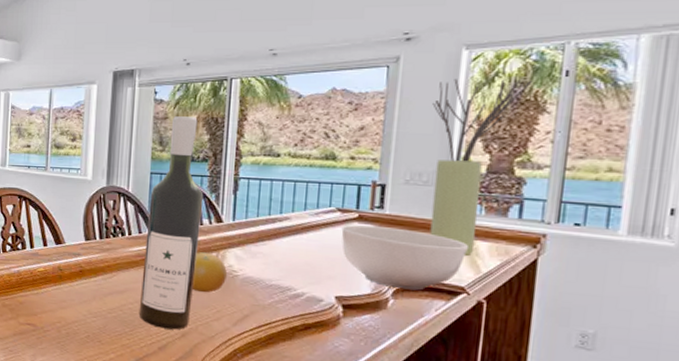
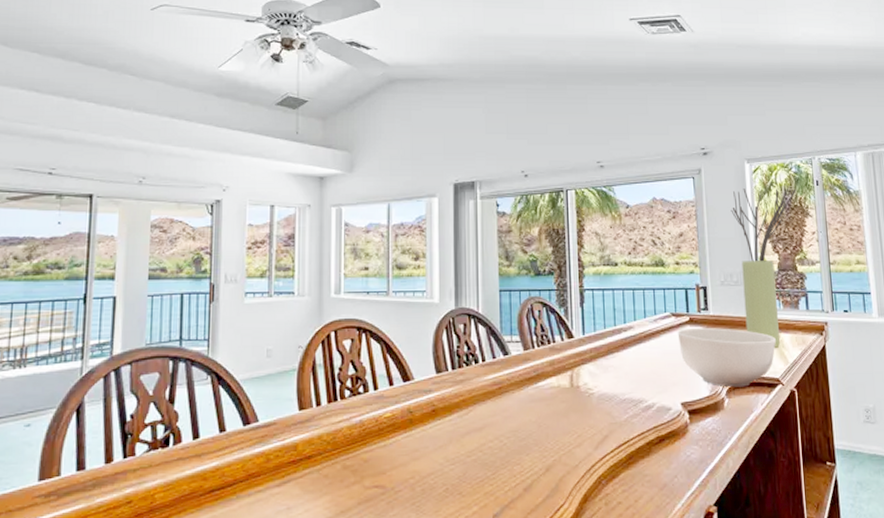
bottle: present [138,116,204,330] -> none [499,229,554,465]
fruit: present [192,252,228,293] -> none [551,372,584,418]

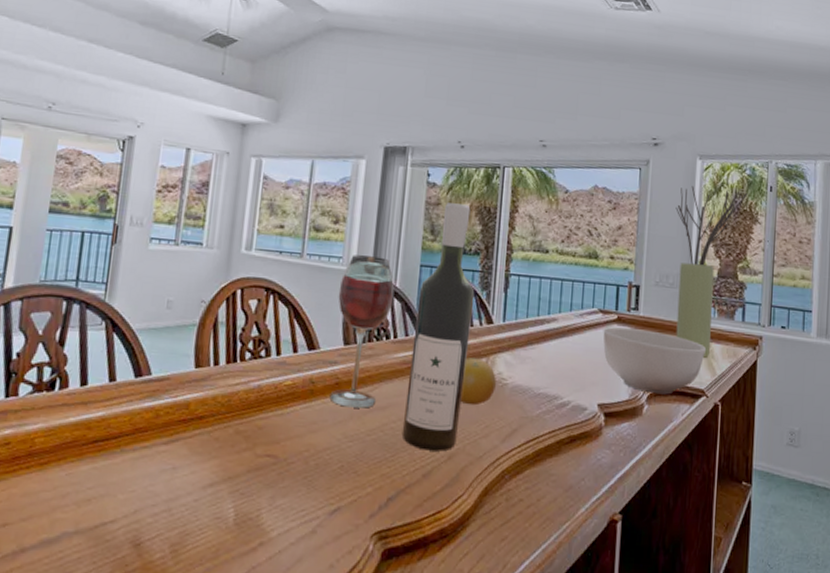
wineglass: none [426,287,478,432] -> present [329,255,395,408]
bottle: none [499,229,554,465] -> present [401,203,475,452]
fruit: none [551,372,584,418] -> present [460,357,497,406]

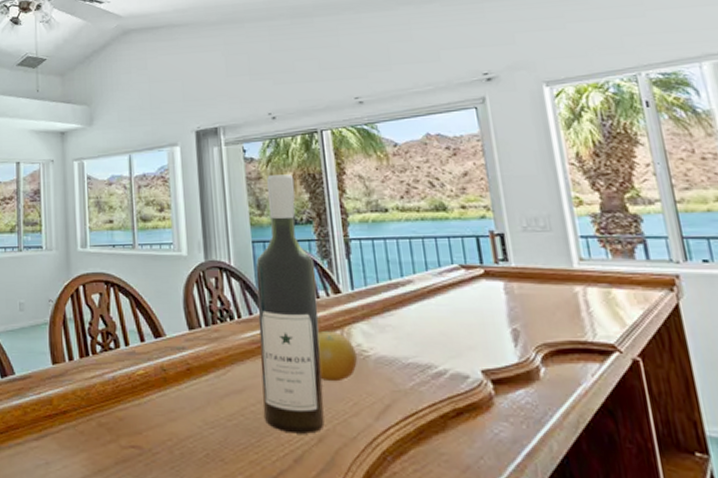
wineglass: present [329,255,395,408] -> none [174,238,231,393]
bowl: present [603,327,706,395] -> none [470,282,606,354]
vase: present [675,186,748,359] -> none [529,113,618,308]

